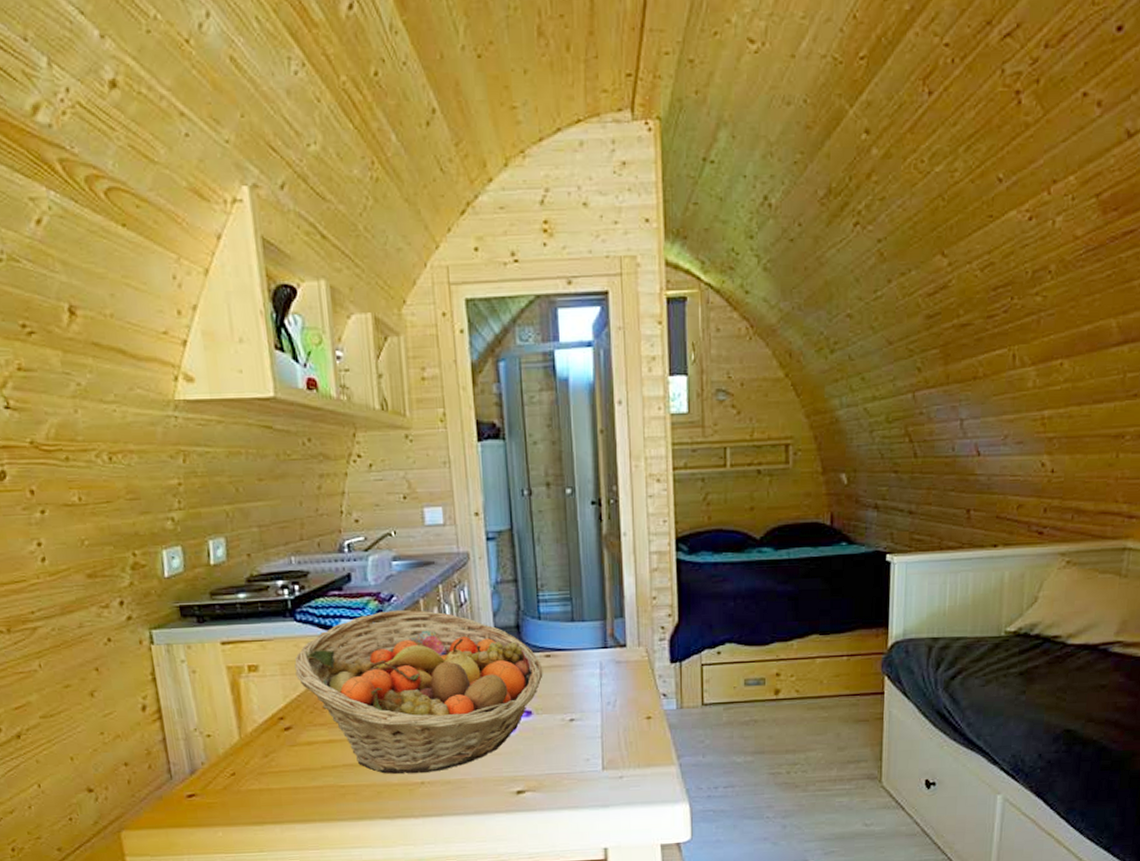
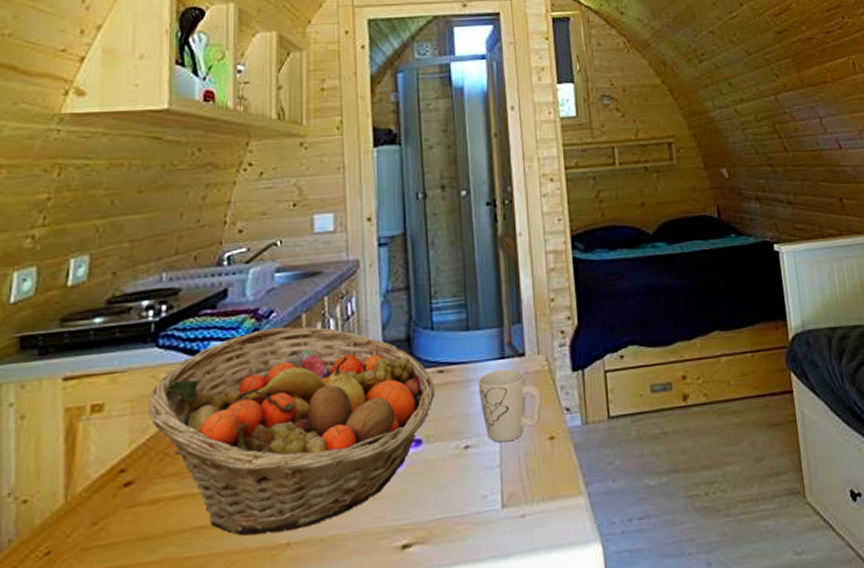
mug: none [582,657,641,719] -> present [478,369,542,443]

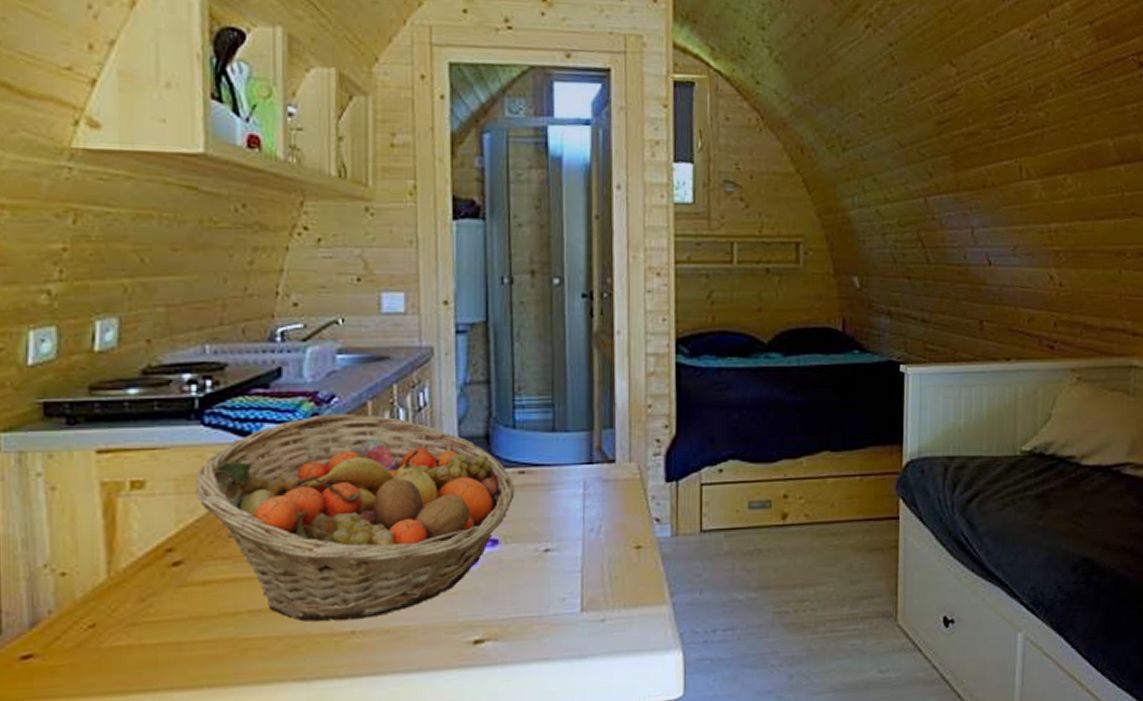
mug: present [478,369,542,443] -> none [562,475,630,548]

